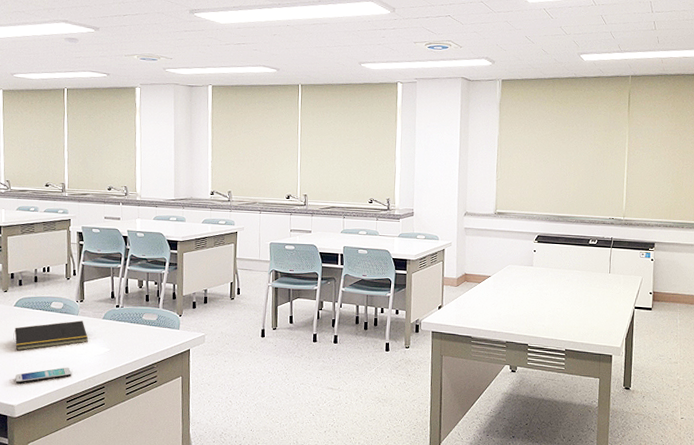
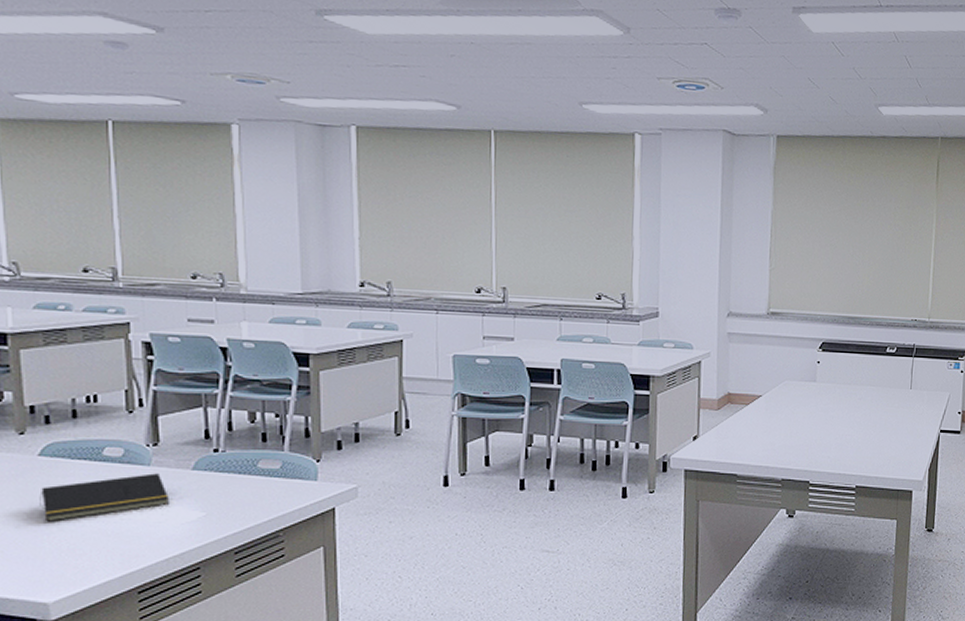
smartphone: present [15,367,71,384] -> none [47,542,144,571]

